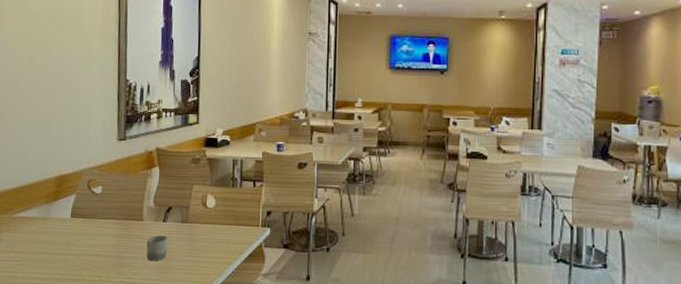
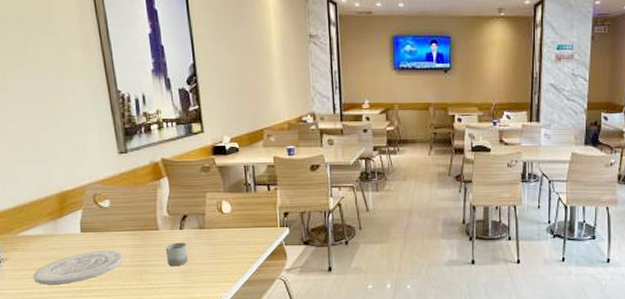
plate: none [20,238,106,271] -> present [33,250,124,285]

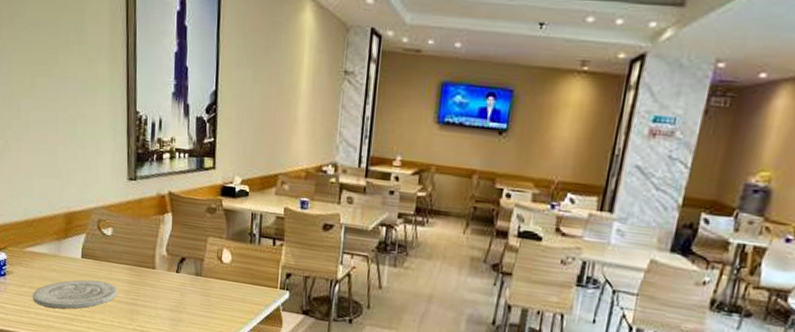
cup: present [165,242,189,267] -> none [158,286,181,313]

